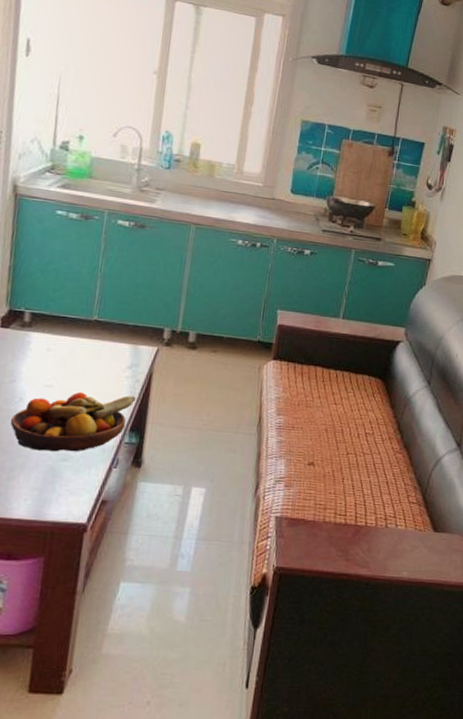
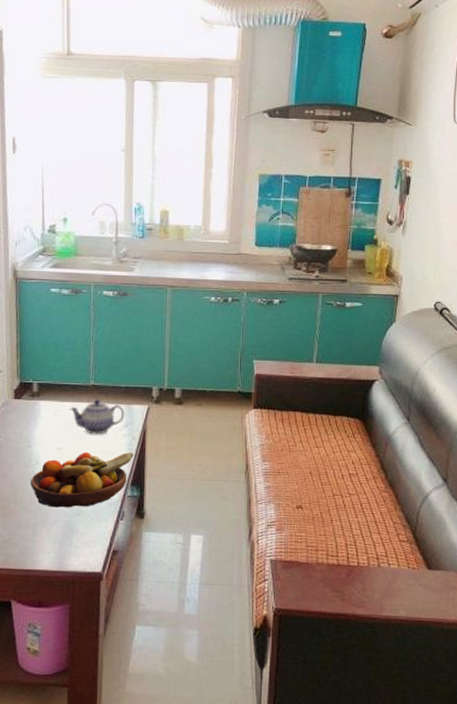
teapot: none [65,334,130,374] -> present [69,398,125,435]

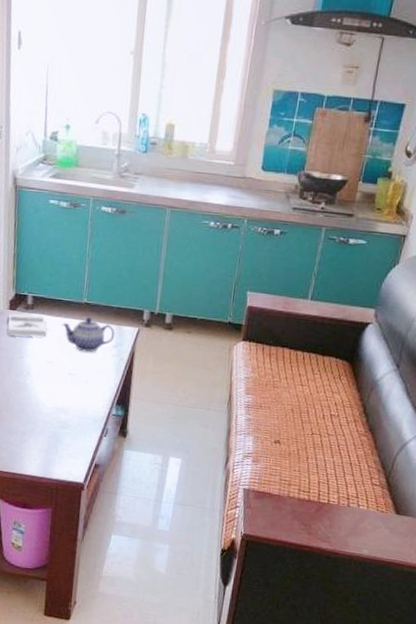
book: none [14,402,54,425] -> present [8,313,47,337]
fruit bowl: present [31,451,133,508] -> none [21,368,121,421]

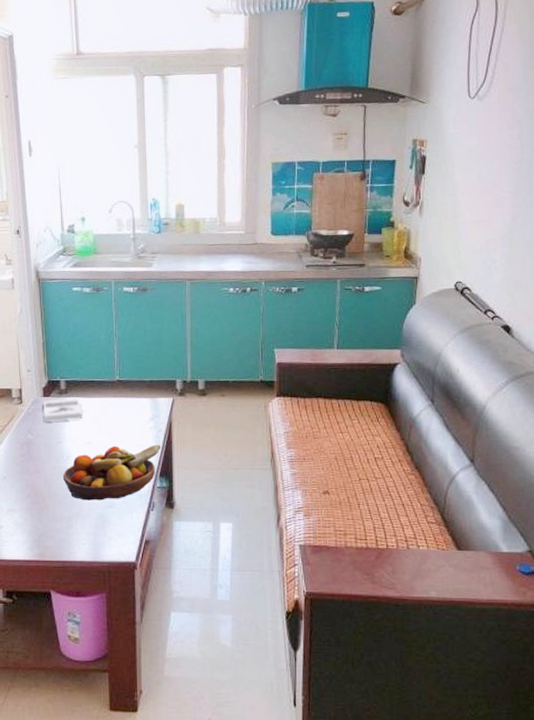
fruit bowl: none [21,368,121,421] -> present [63,445,160,501]
teapot: present [61,316,115,353] -> none [96,393,151,429]

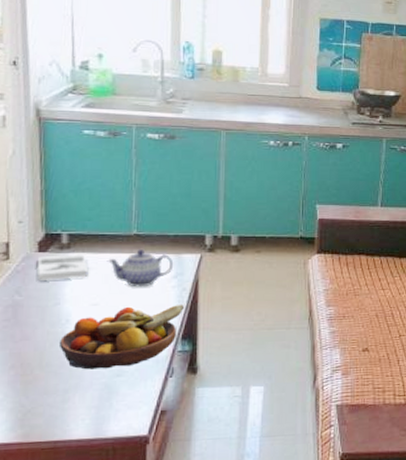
teapot: none [96,393,151,429] -> present [107,248,174,288]

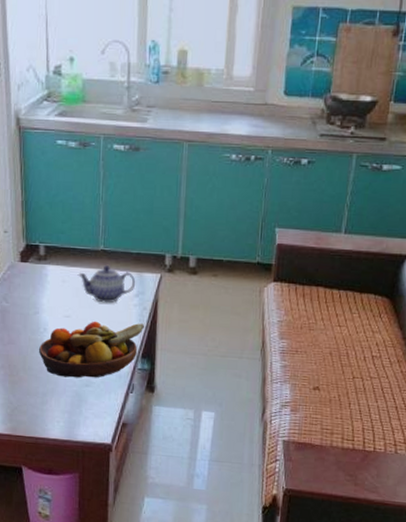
book: present [37,254,89,280] -> none [20,265,62,290]

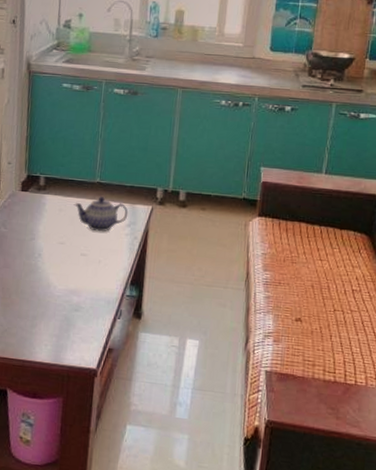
fruit bowl: present [39,321,144,378] -> none [32,248,134,303]

